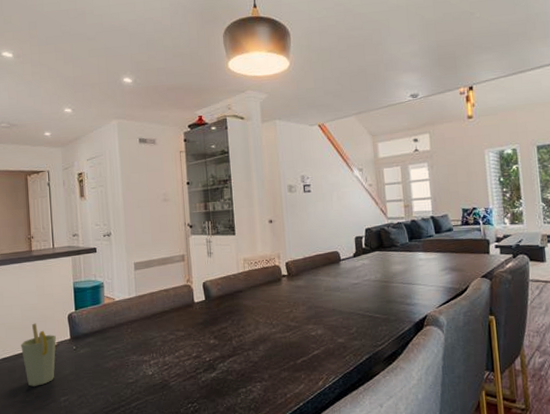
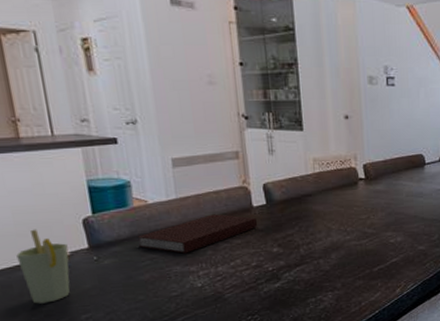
notebook: none [105,309,198,344] -> present [137,214,258,254]

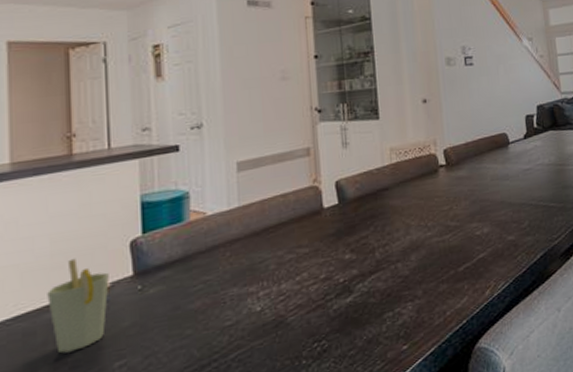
notebook: present [137,214,258,254] -> none [190,220,329,272]

